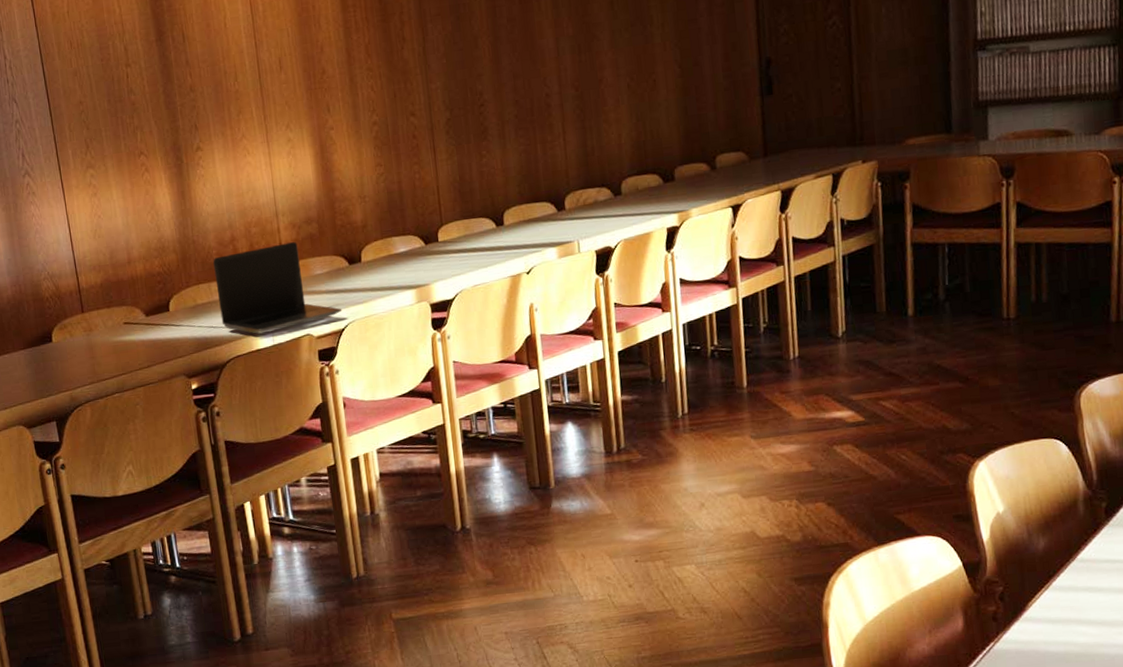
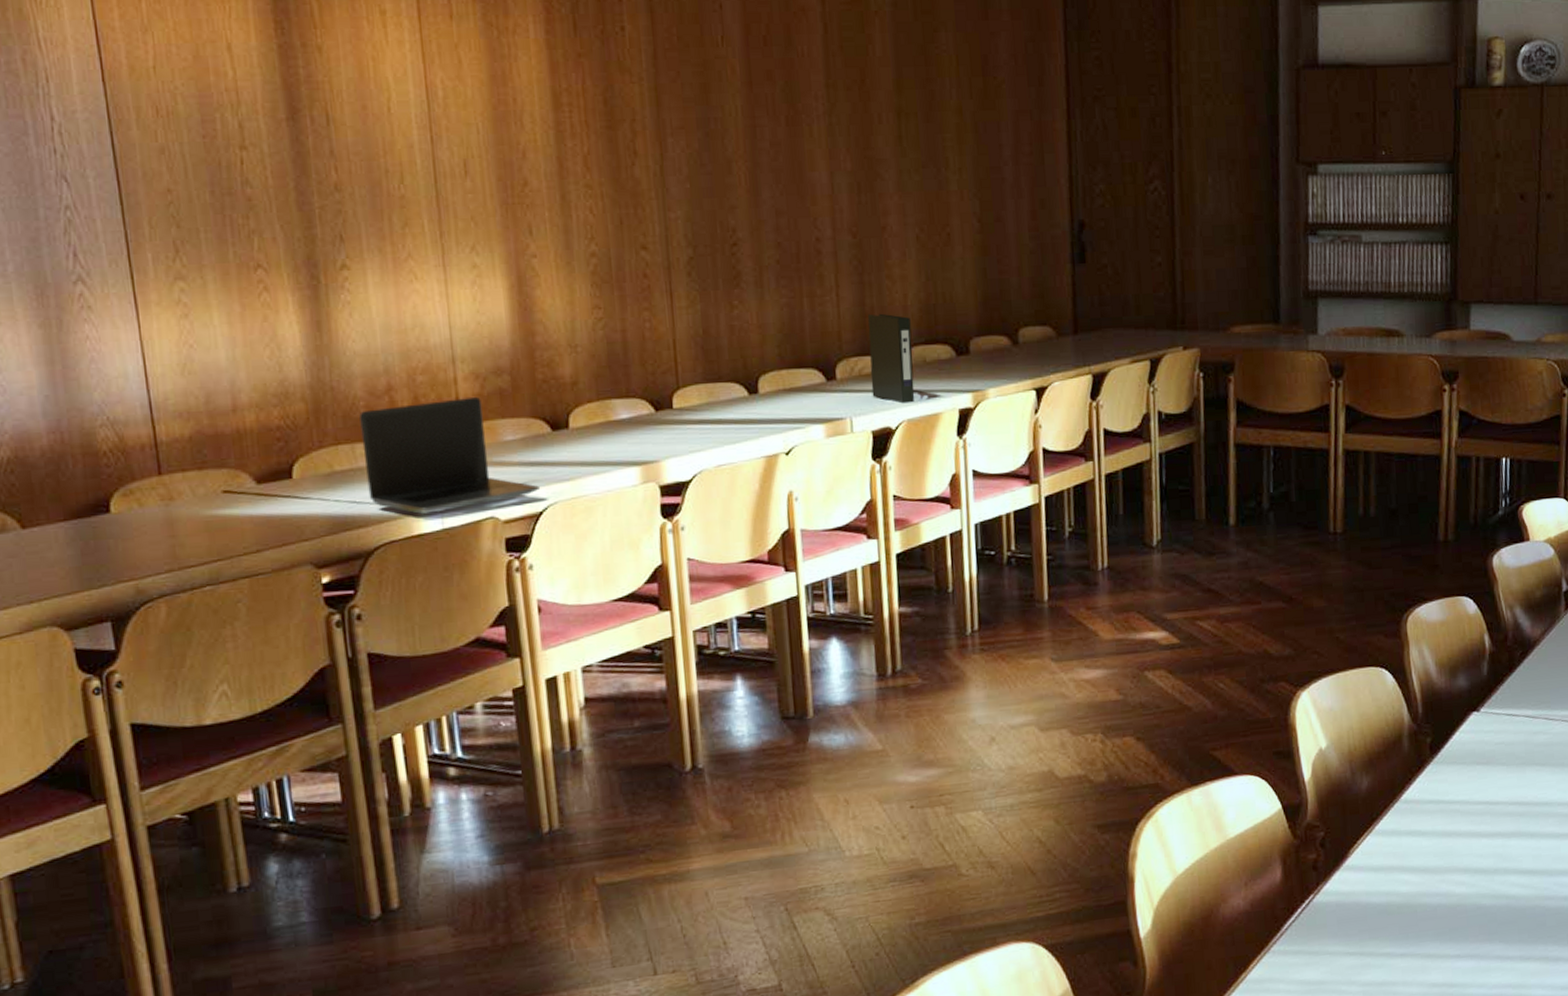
binder: none [589,152,630,226] -> present [867,313,915,404]

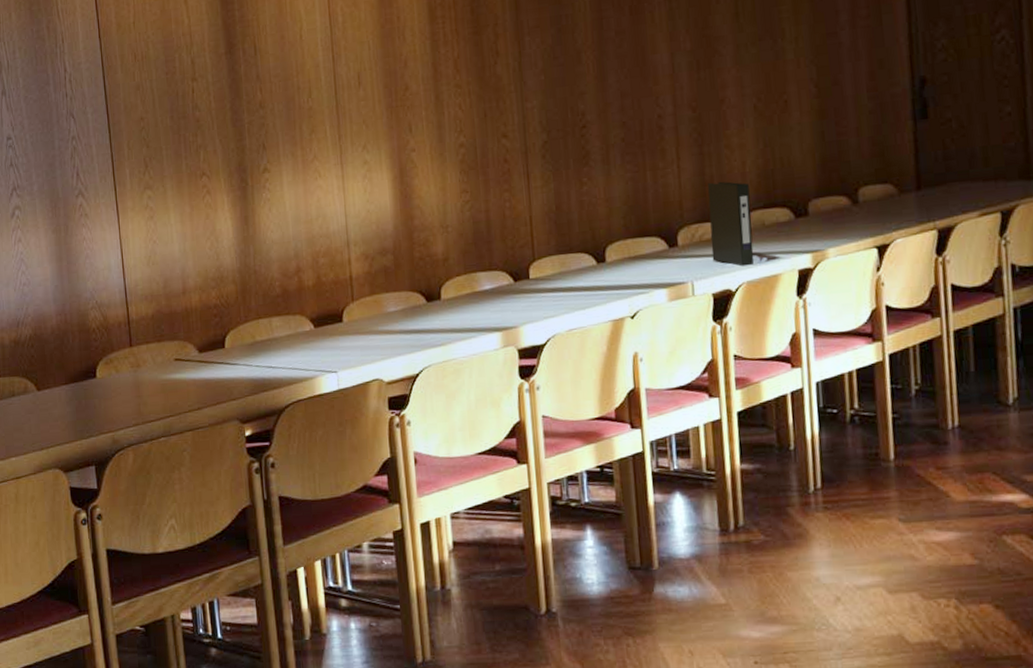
laptop computer: present [359,397,541,514] -> none [275,275,417,377]

